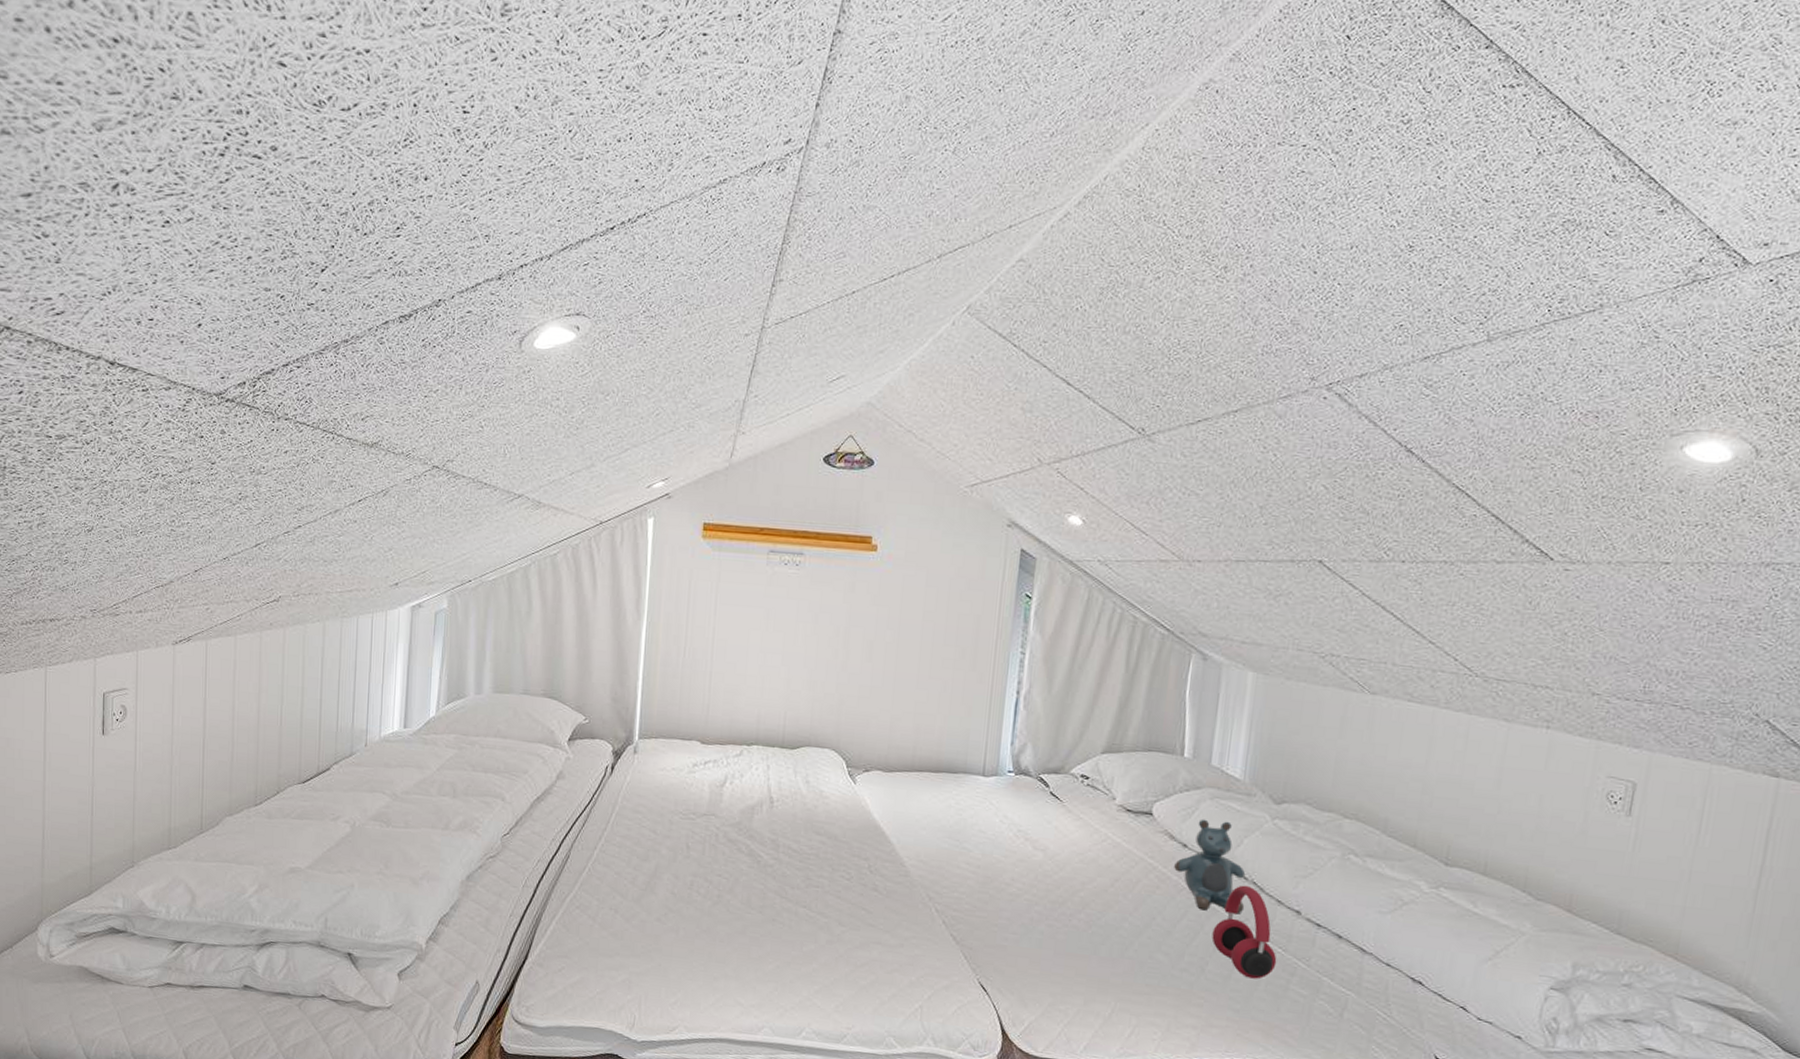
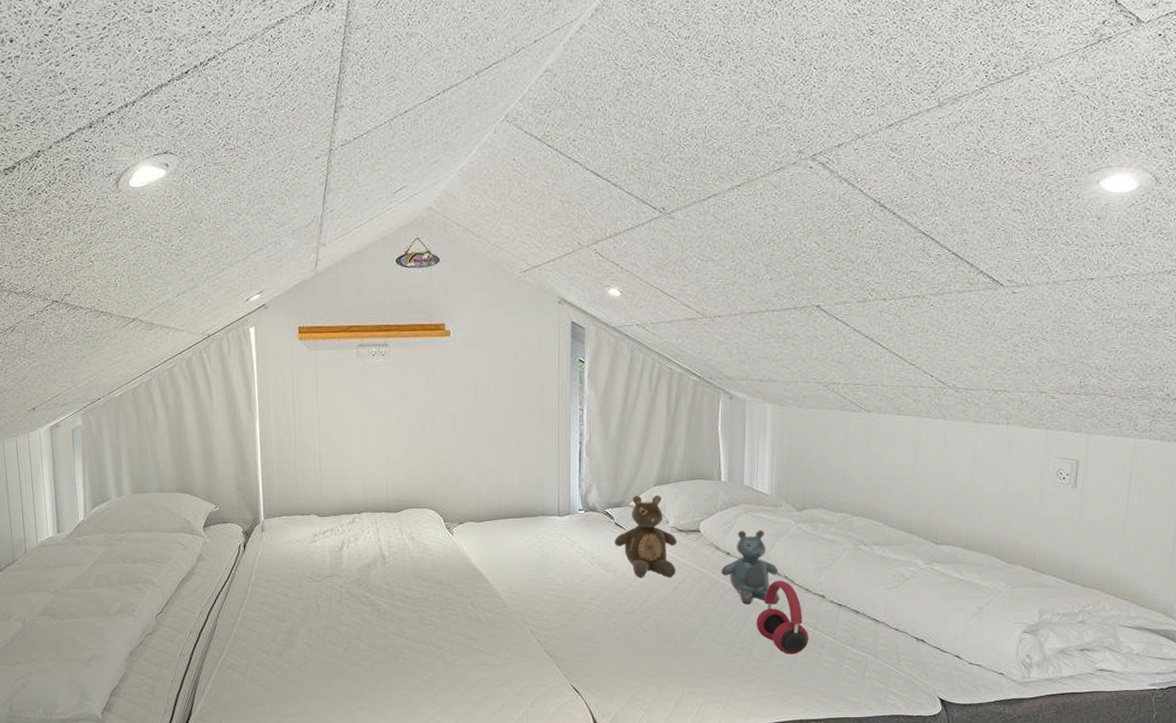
teddy bear: none [1047,762,1125,865] -> present [614,495,678,577]

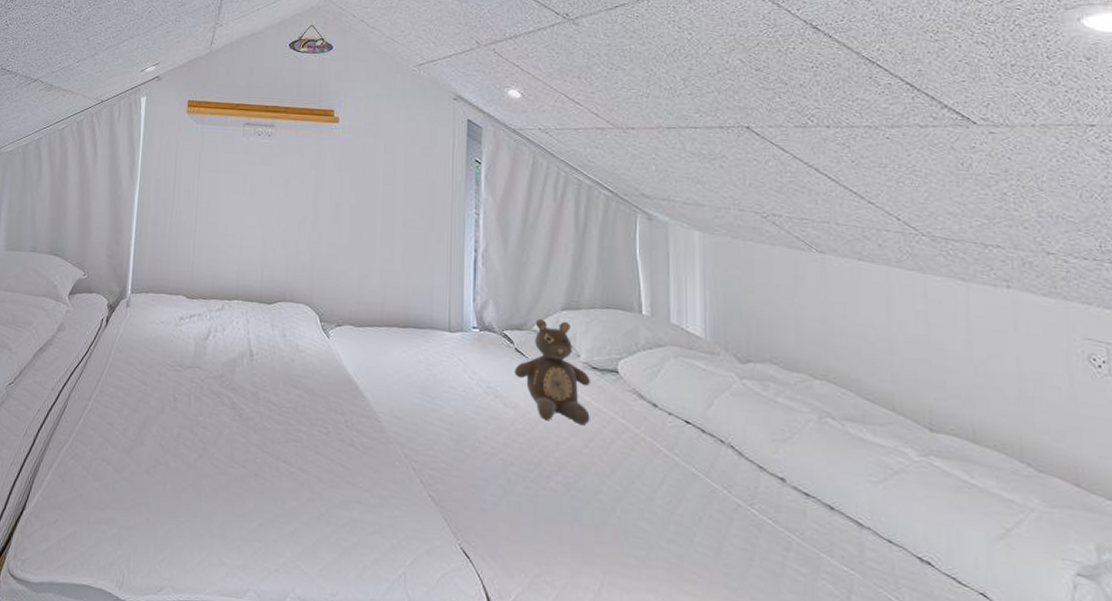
stuffed animal: present [721,530,780,605] -> none [647,377,726,479]
headphones: present [756,580,809,655] -> none [695,448,769,554]

